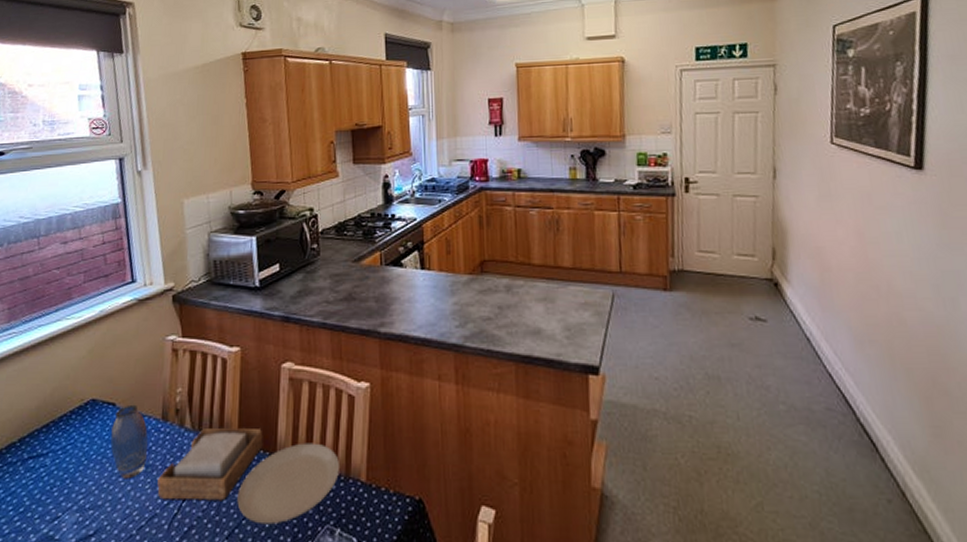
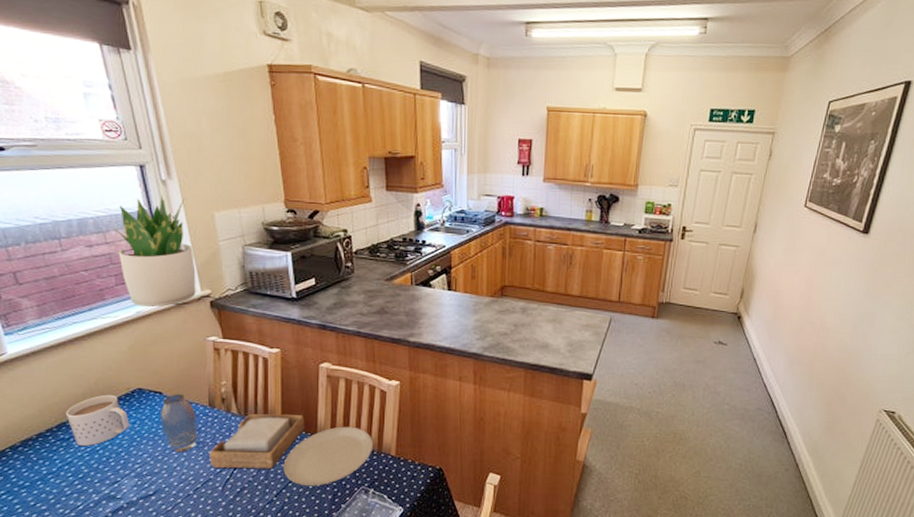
mug: none [17,407,79,471] -> present [65,394,130,446]
planter: none [85,186,161,306] -> present [109,195,196,308]

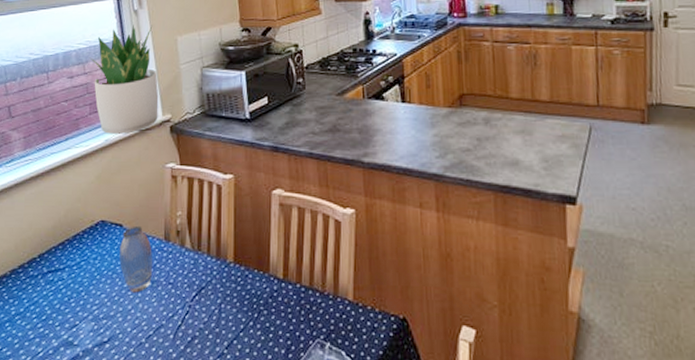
mug: present [65,394,130,446] -> none [37,227,91,284]
napkin holder: present [209,413,305,469] -> none [162,248,257,315]
plate: present [283,426,372,487] -> none [235,263,328,338]

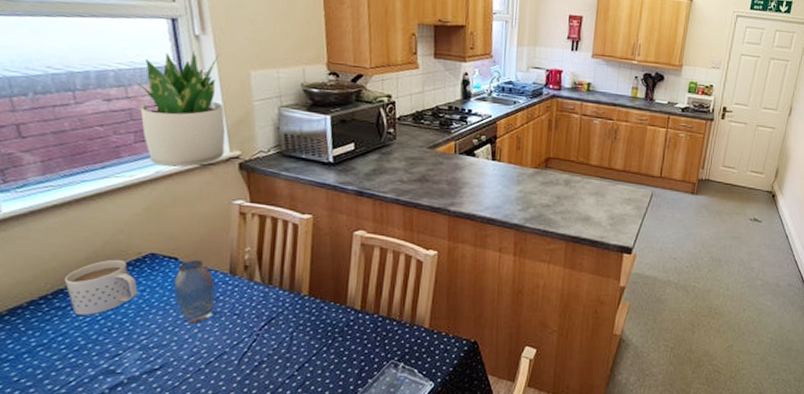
mug: none [37,227,91,284] -> present [64,259,138,315]

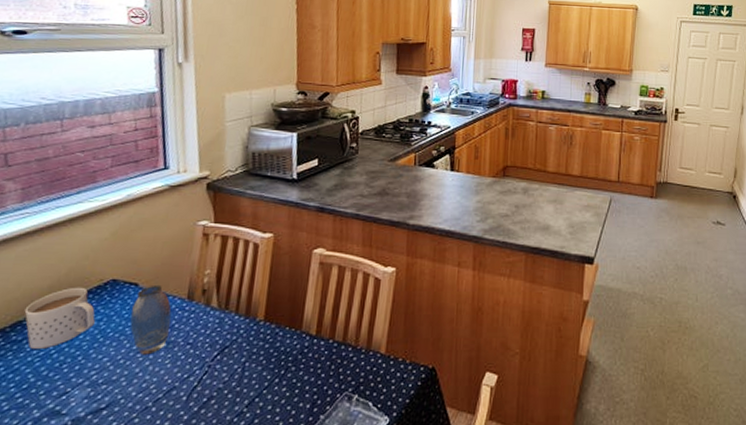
planter: present [132,50,226,168] -> none [116,77,199,190]

